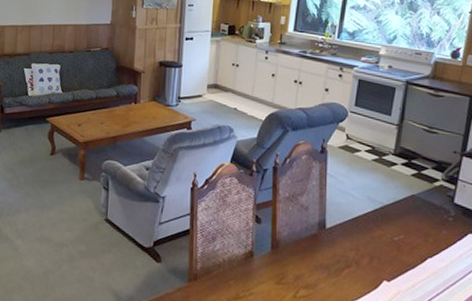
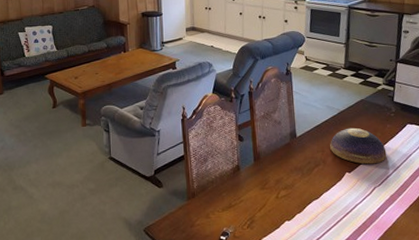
decorative bowl: none [367,227,439,277] -> present [330,127,387,165]

